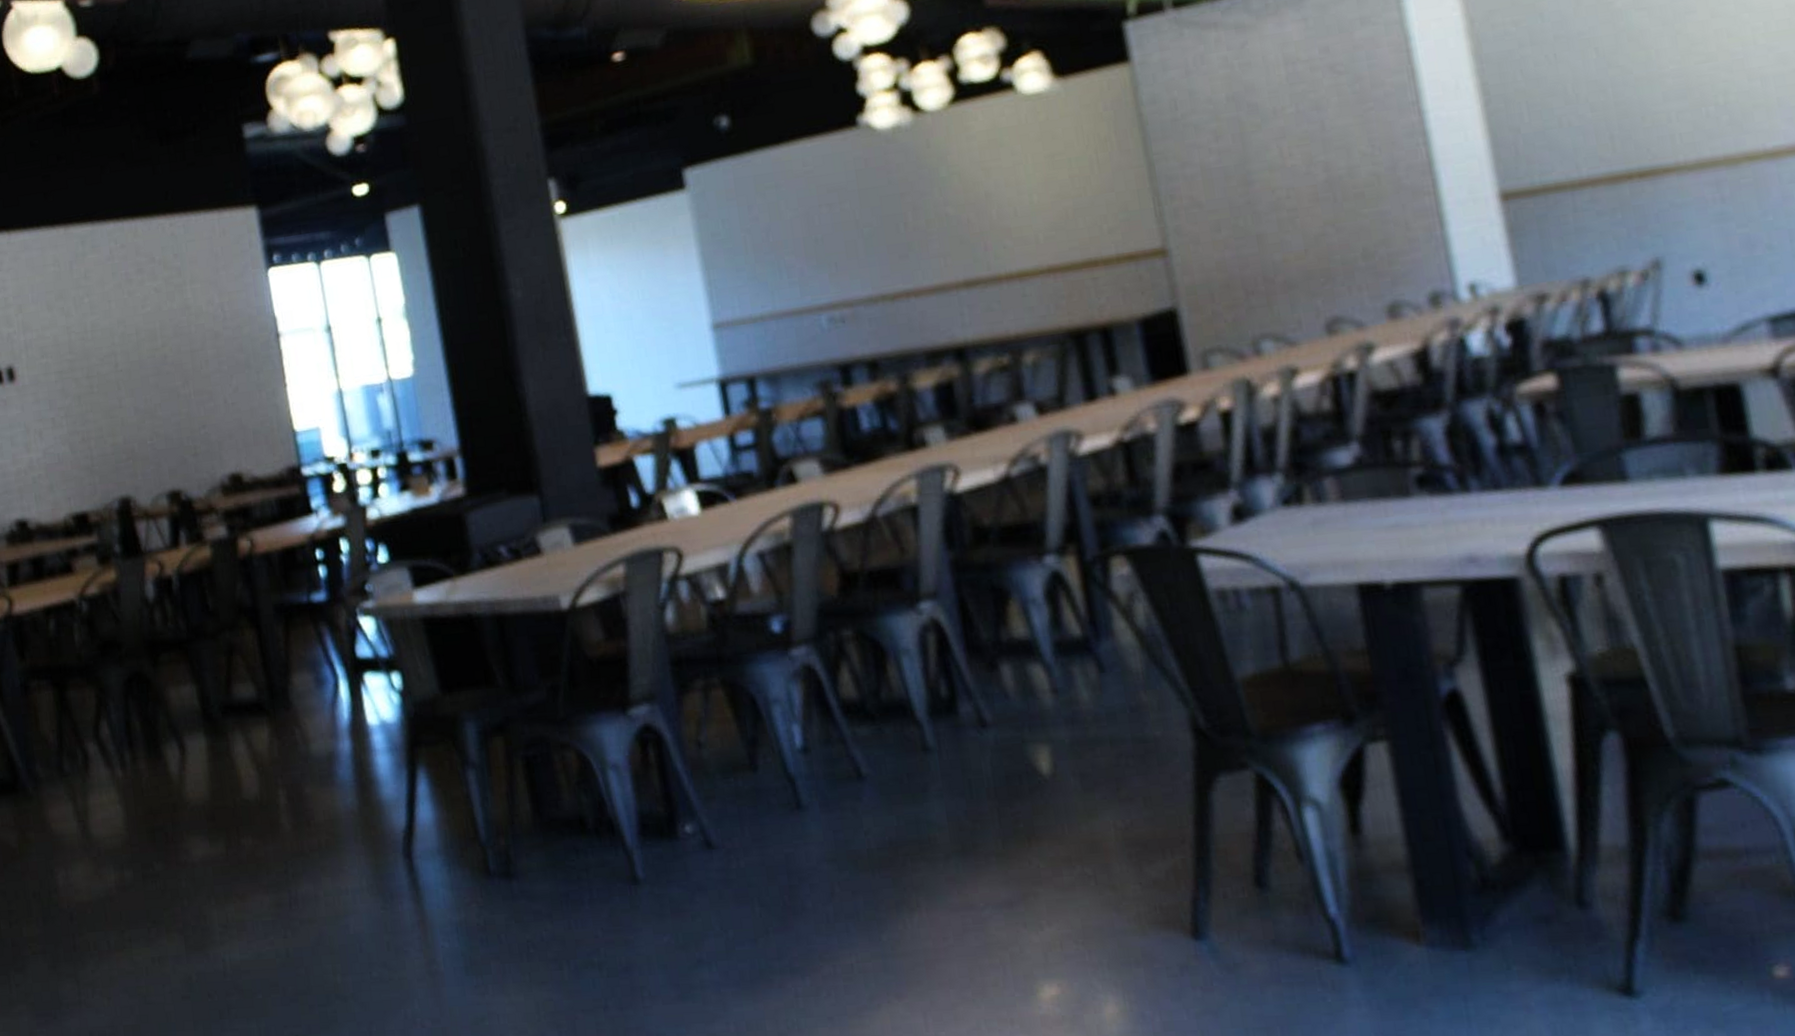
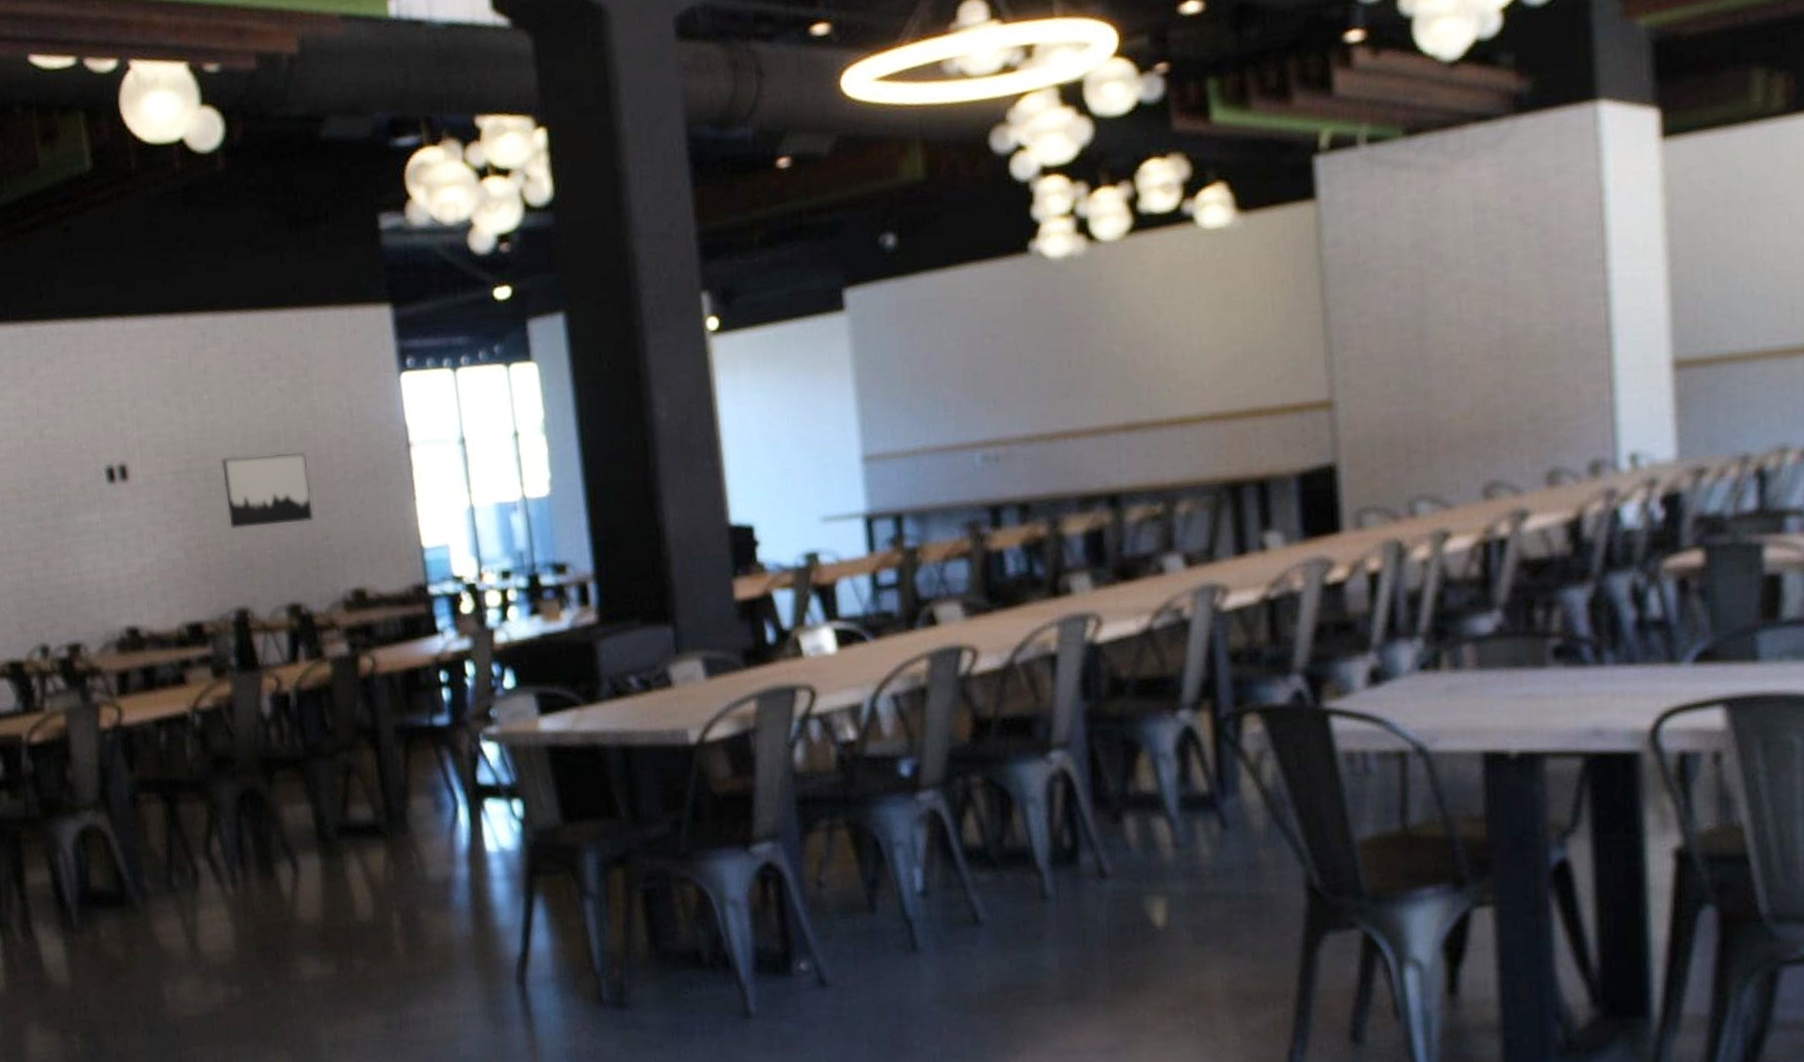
wall art: none [102,347,191,423] -> present [221,452,314,529]

